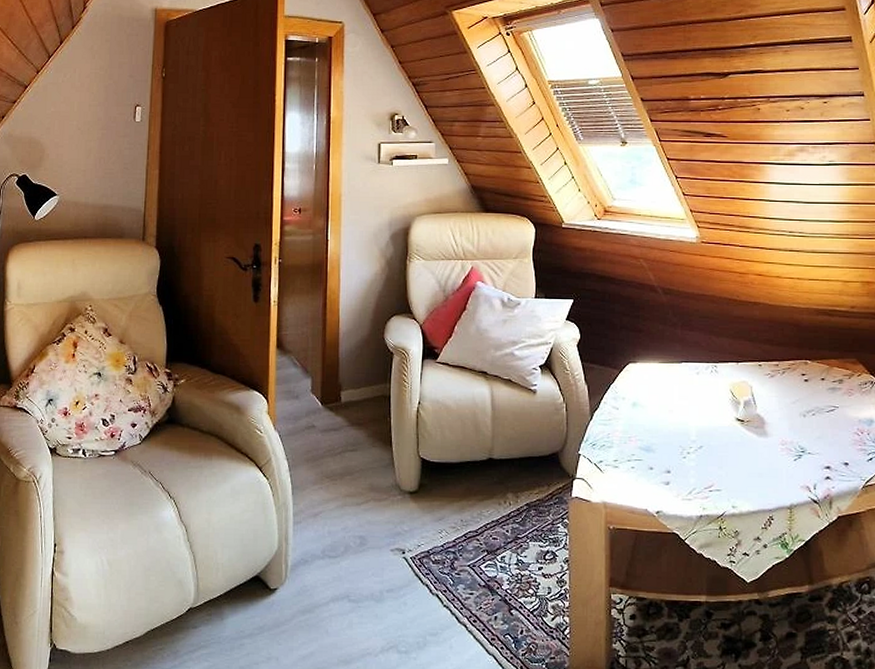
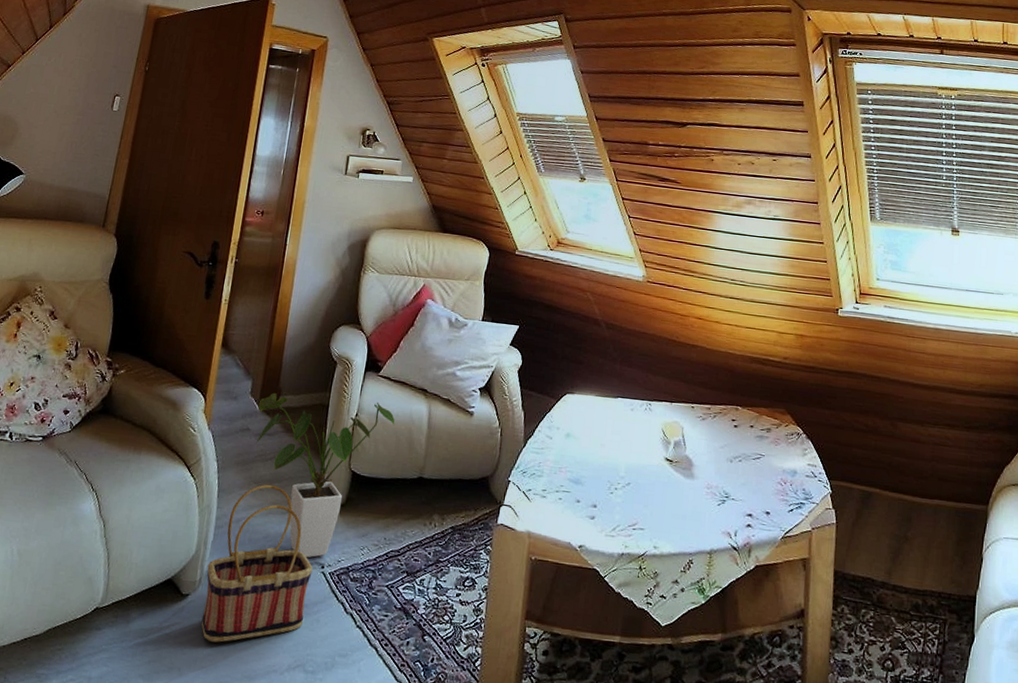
basket: none [291,478,394,631] -> present [201,484,313,643]
house plant: none [320,388,459,545] -> present [254,393,395,558]

